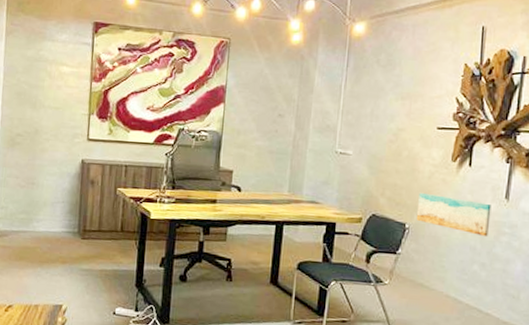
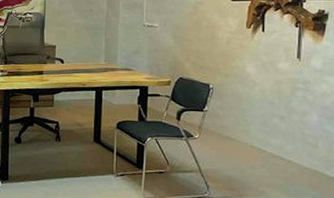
wall art: present [416,192,491,236] -> none [218,56,285,92]

